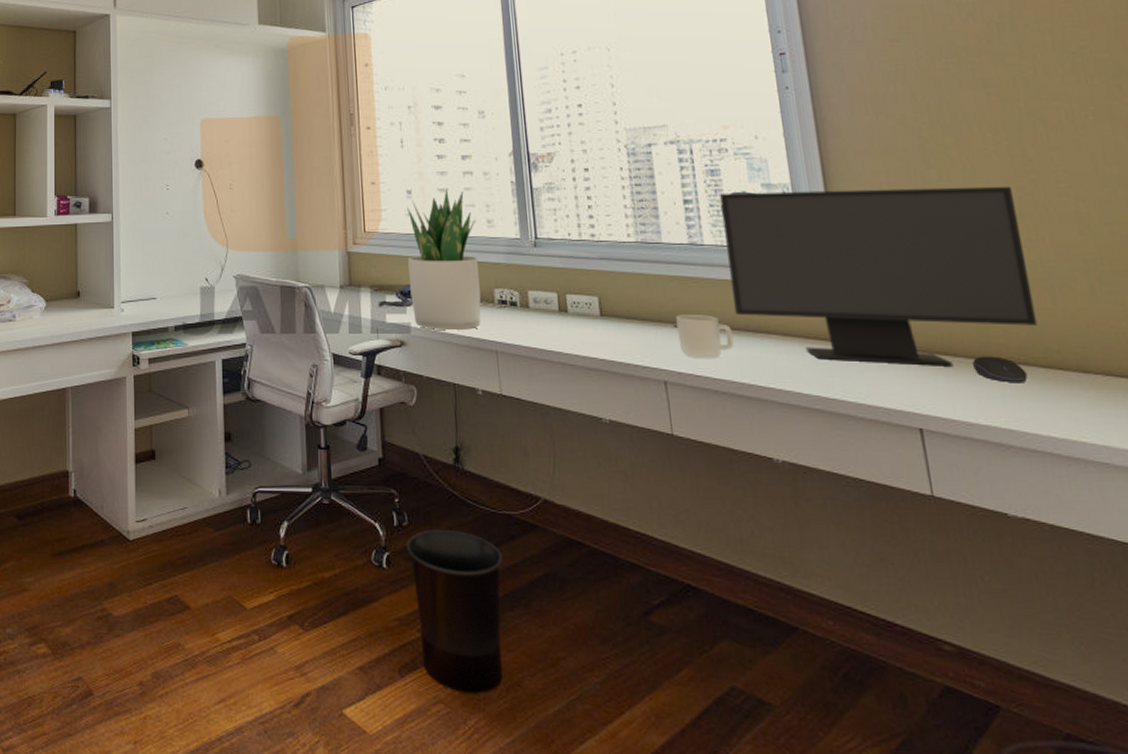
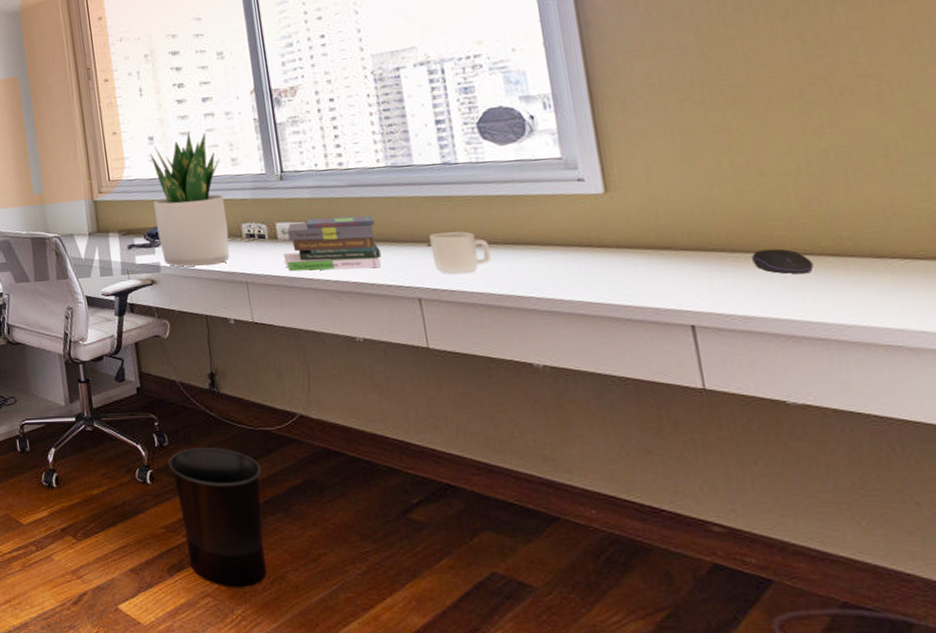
books: none [533,289,629,346] -> present [282,215,381,272]
computer monitor: present [719,186,1038,366] -> none [473,73,828,266]

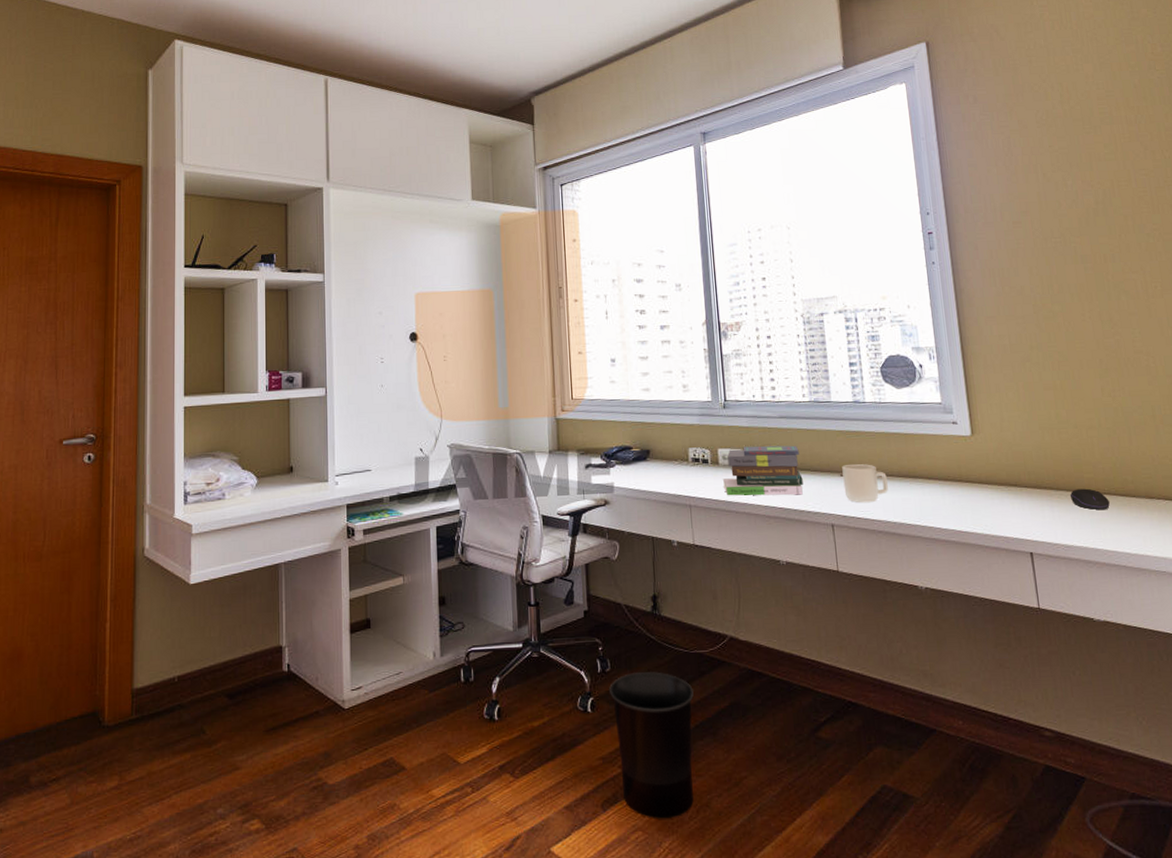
planter: present [150,133,230,268] -> none [611,357,677,489]

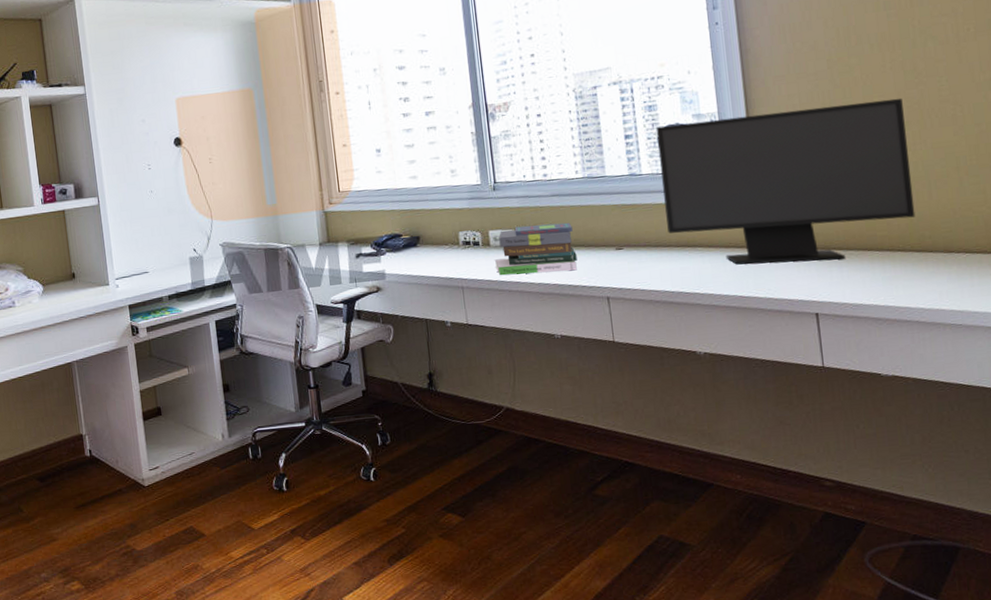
waste bin: present [609,672,694,819] -> none [390,442,475,571]
mug: present [842,463,888,503] -> none [617,236,666,275]
computer monitor: none [878,346,1118,499] -> present [655,98,916,265]
computer mouse: present [1069,488,1110,510] -> none [860,246,904,267]

